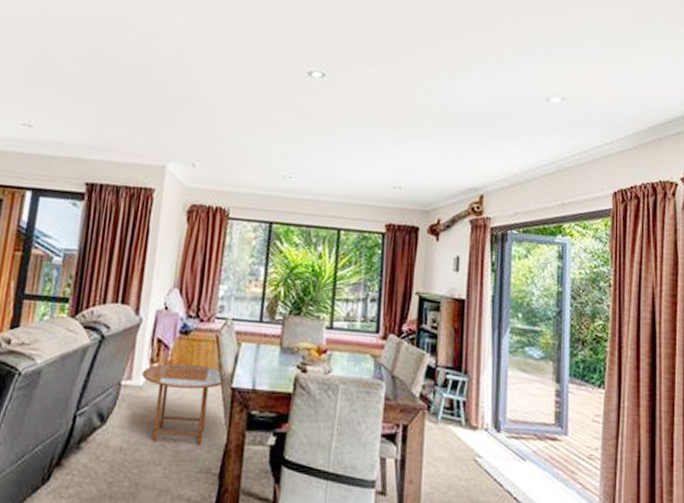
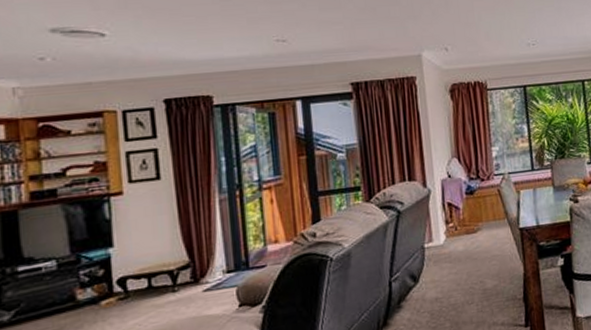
side table: present [142,363,224,446] -> none [441,216,513,287]

